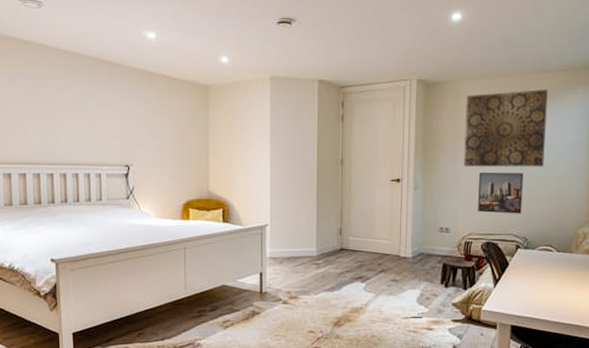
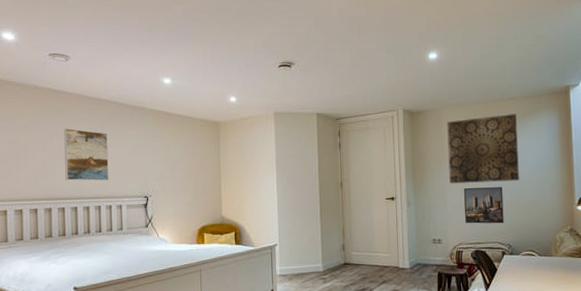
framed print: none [37,86,87,147] -> present [64,128,109,181]

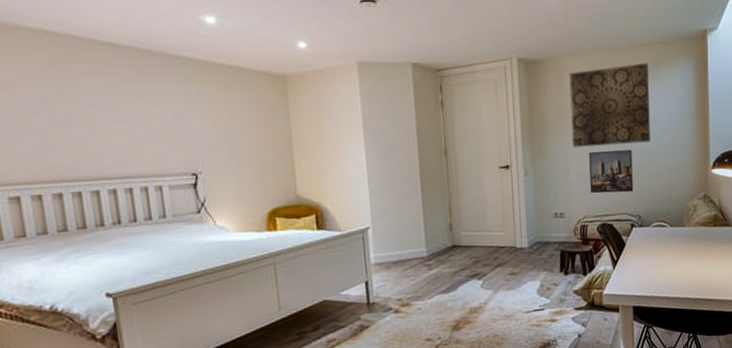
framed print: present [64,128,109,181] -> none [67,85,141,156]

